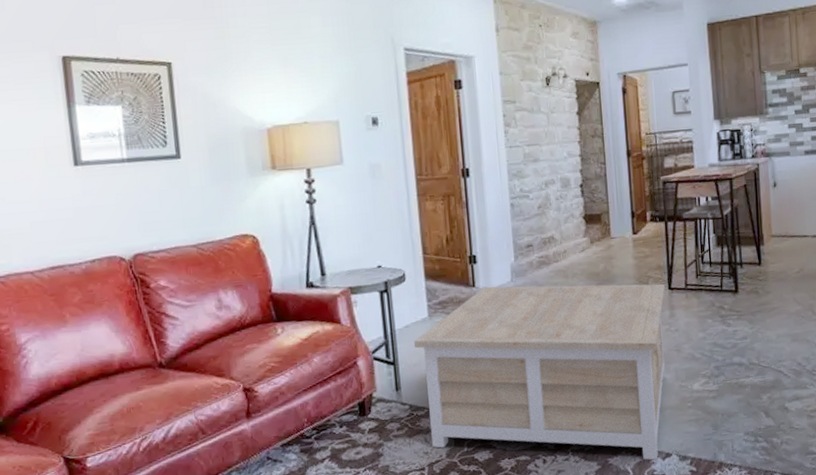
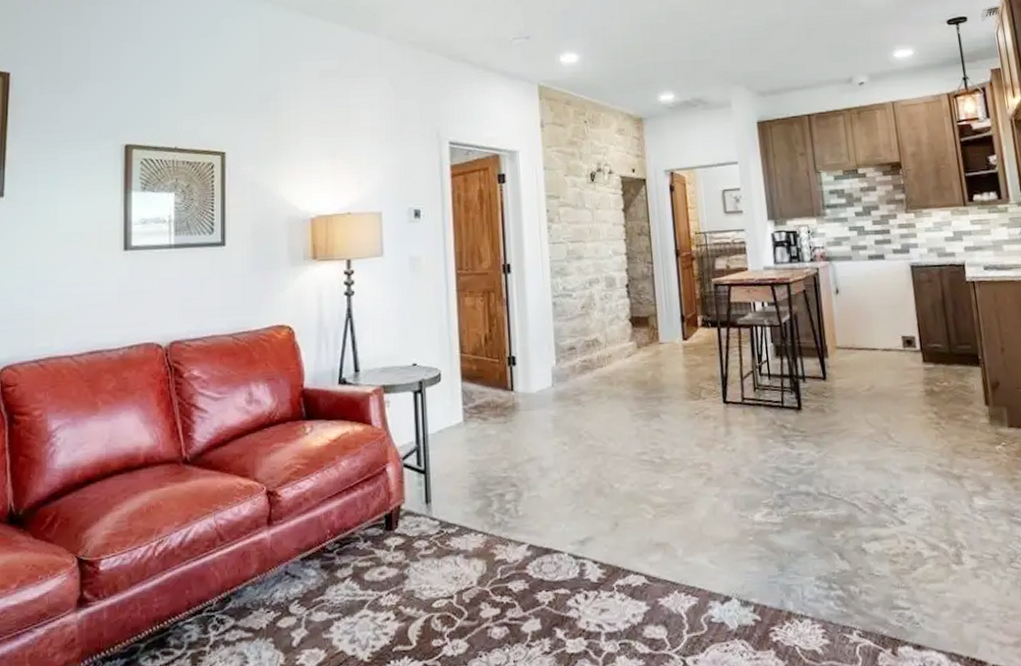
coffee table: present [413,283,665,460] -> none [446,391,722,604]

